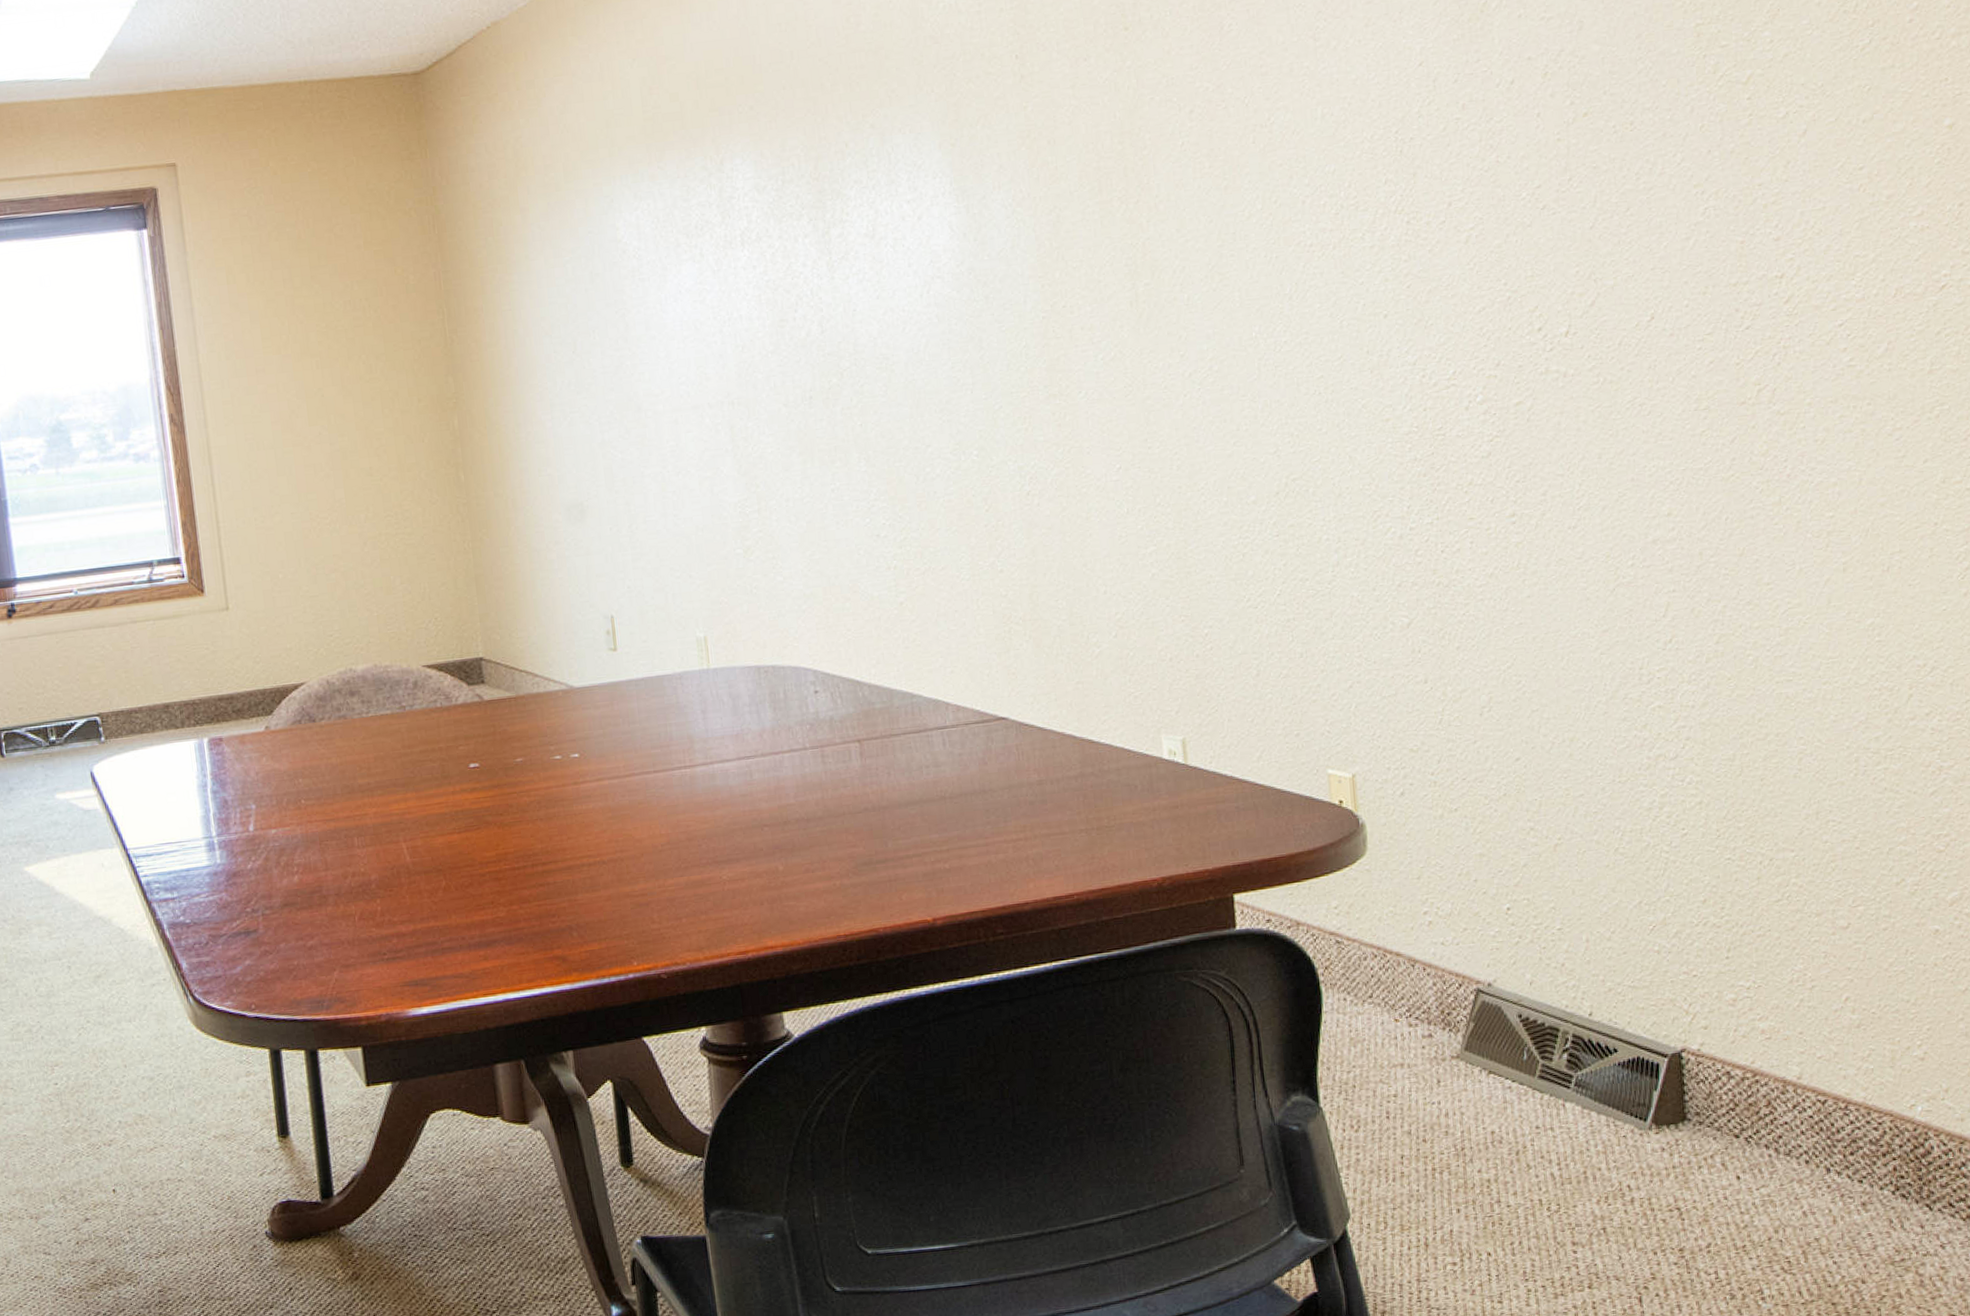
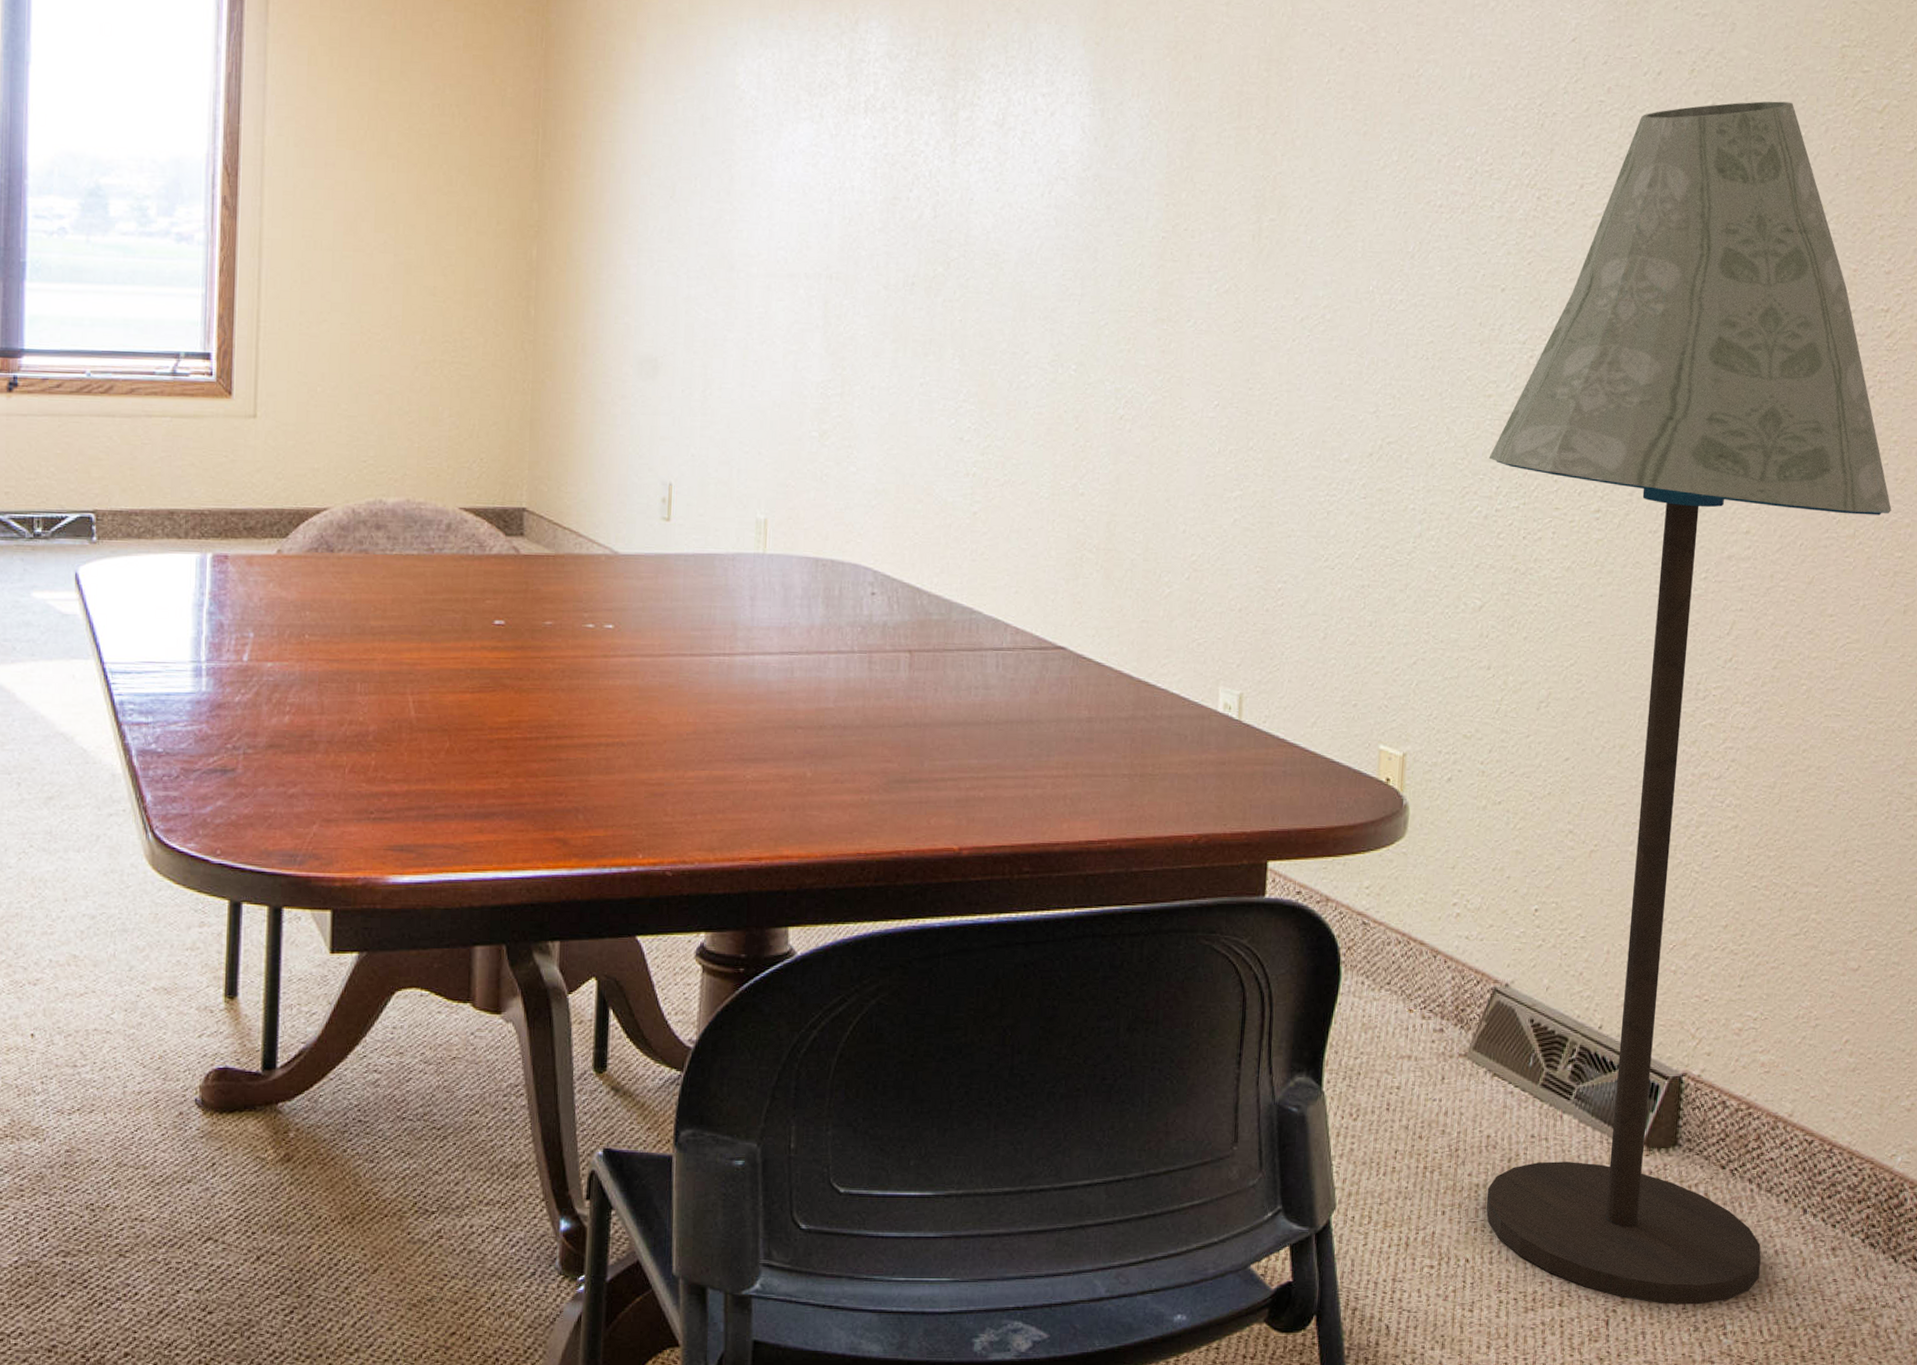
floor lamp: none [1395,88,1815,1276] -> present [1486,101,1892,1305]

